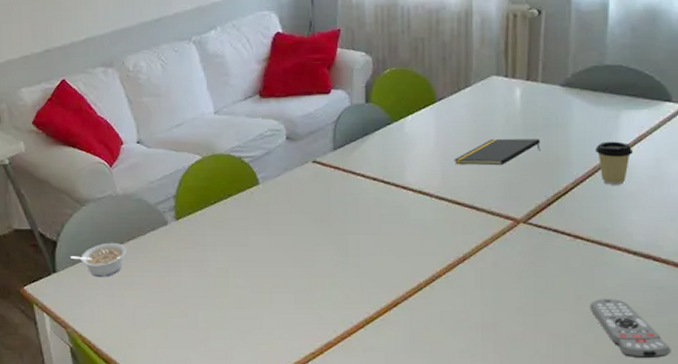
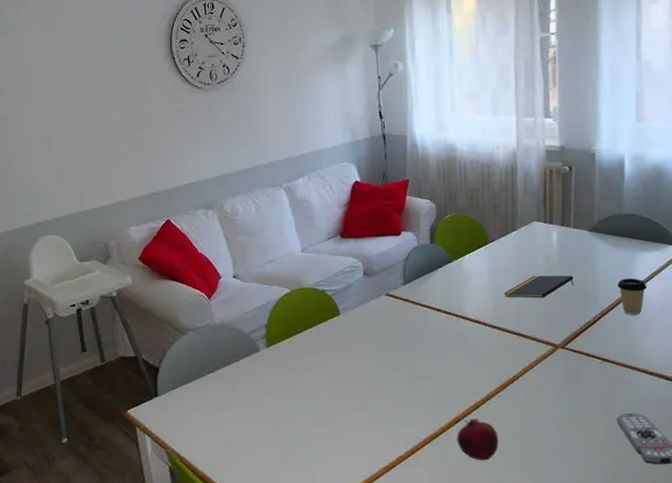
legume: present [71,242,127,278] -> none [171,368,222,401]
fruit: none [395,302,445,349] -> present [457,419,499,461]

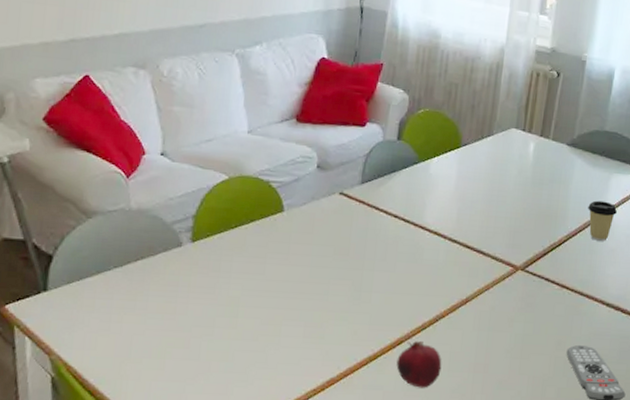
notepad: present [503,275,574,299] -> none [469,187,545,214]

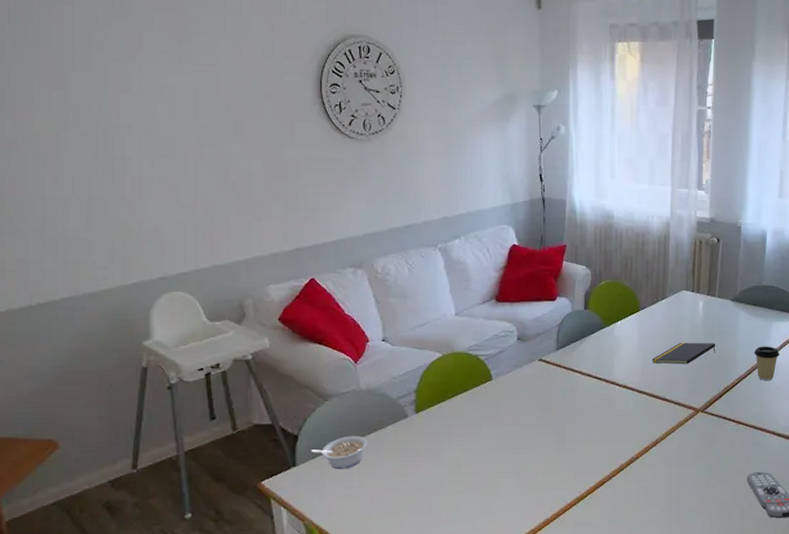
legume: none [67,261,133,300] -> present [311,435,367,470]
fruit: present [396,341,442,388] -> none [601,481,640,521]
notepad: none [469,187,545,214] -> present [651,342,716,365]

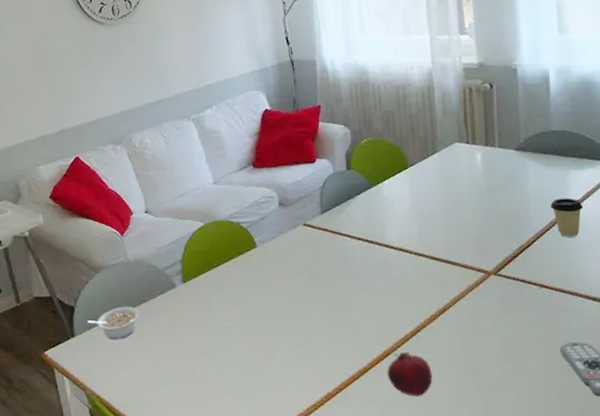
fruit: none [601,481,640,521] -> present [387,352,433,397]
notepad: present [651,342,716,365] -> none [428,198,503,224]

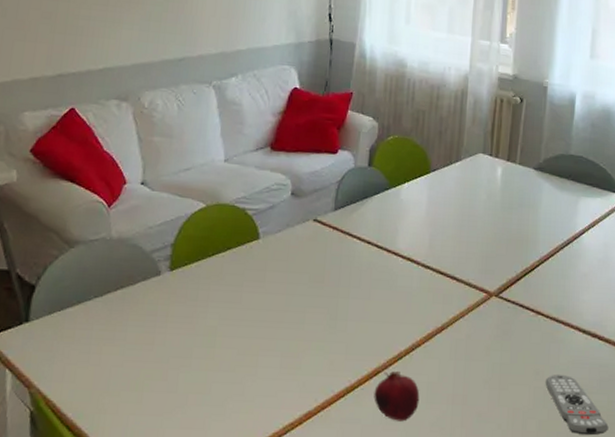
legume: present [87,306,139,340] -> none [48,290,112,330]
coffee cup: present [550,198,583,238] -> none [558,224,587,267]

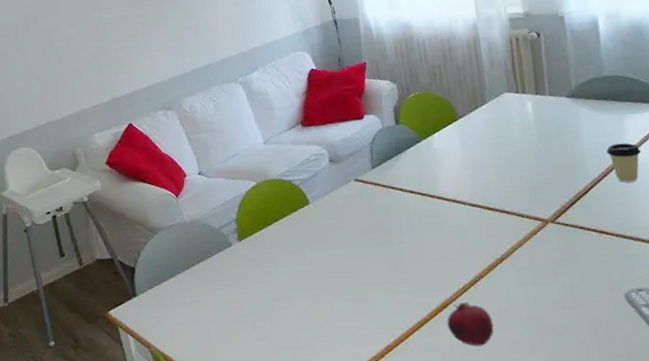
coffee cup: none [558,224,587,267] -> present [606,143,641,183]

